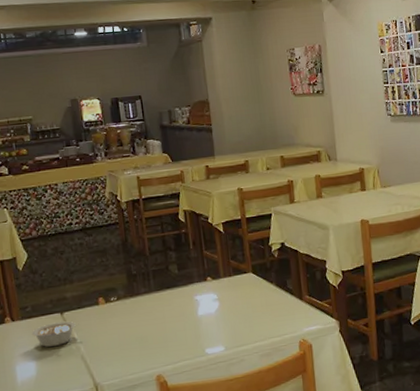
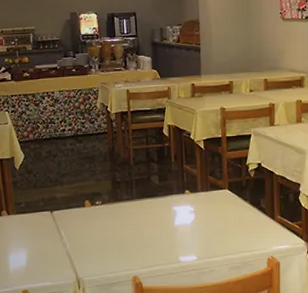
legume: present [32,321,79,347] -> none [25,219,67,241]

